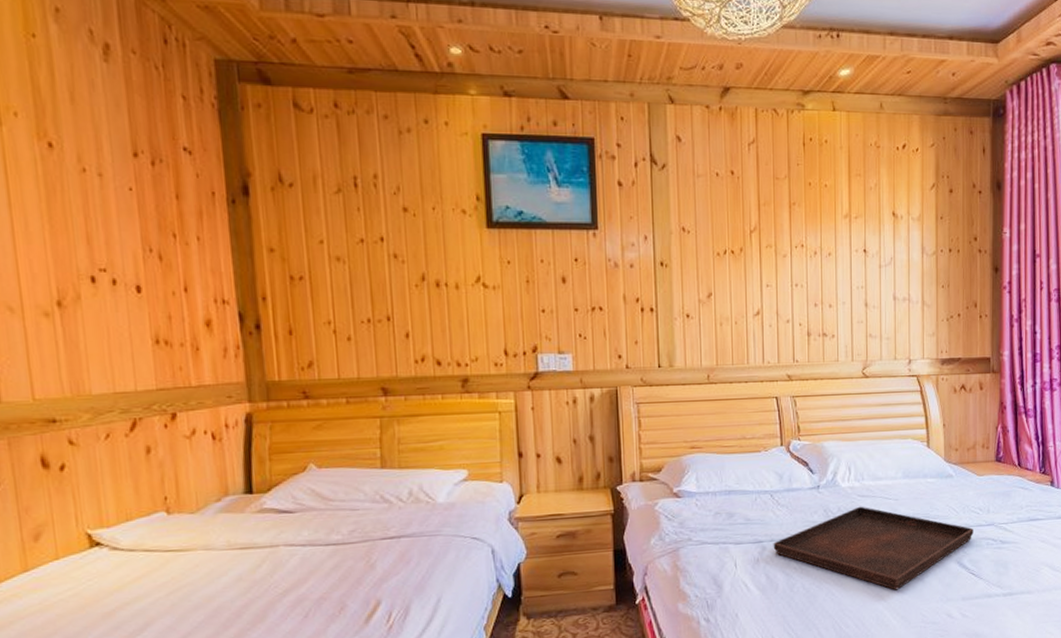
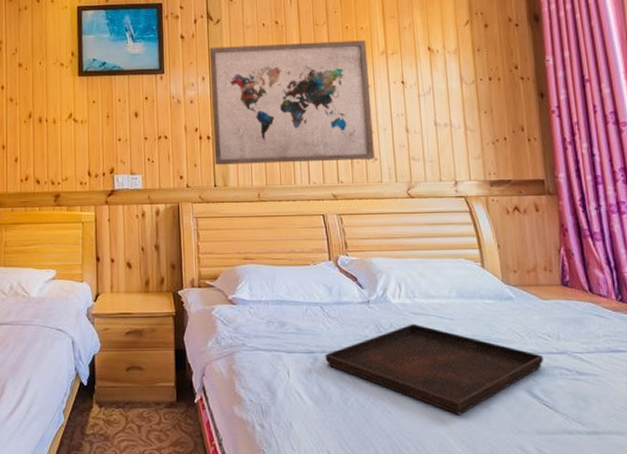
wall art: none [653,199,832,342] -> present [209,40,375,165]

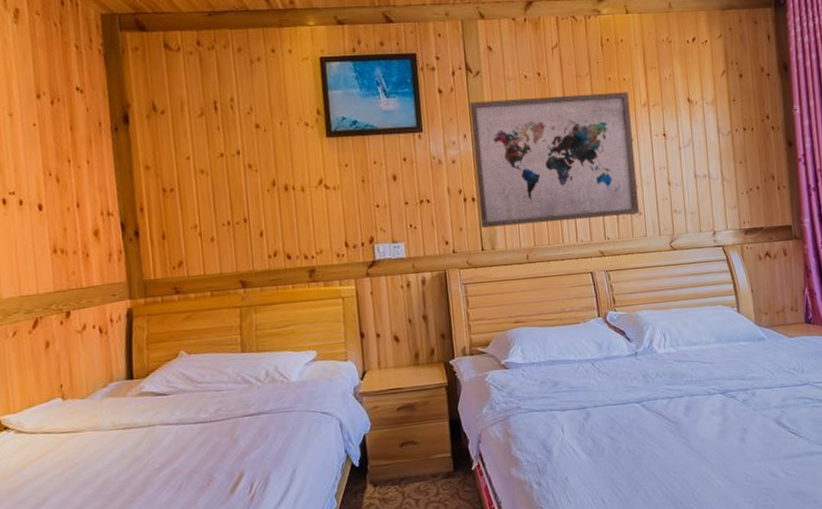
serving tray: present [325,323,543,415] -> none [597,370,790,451]

